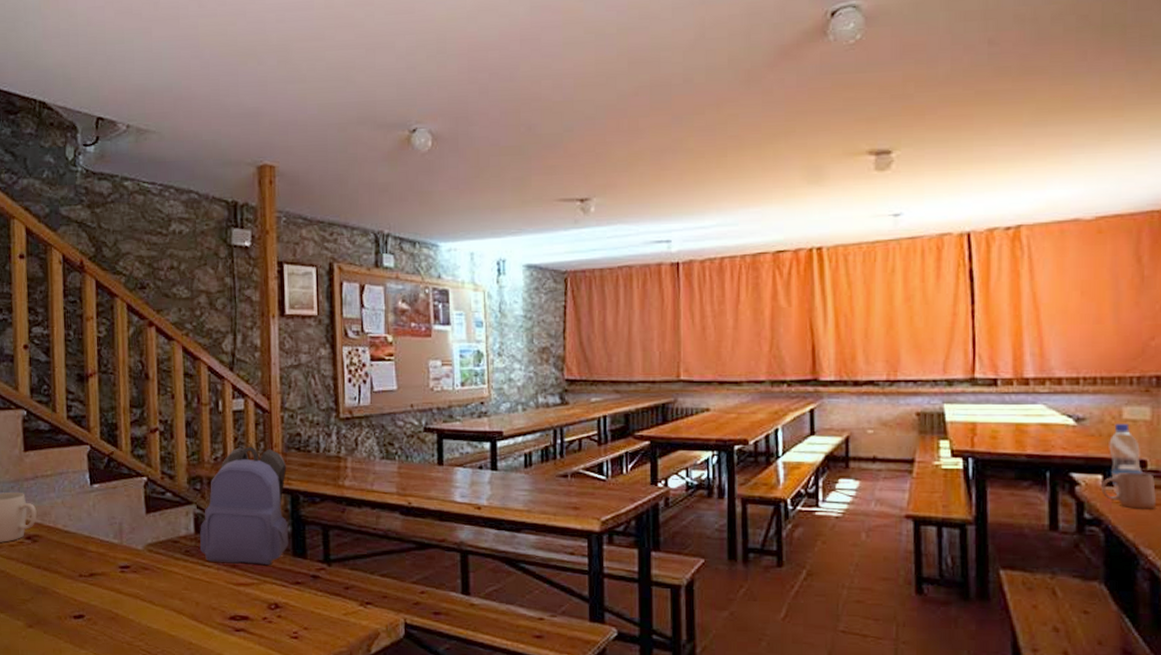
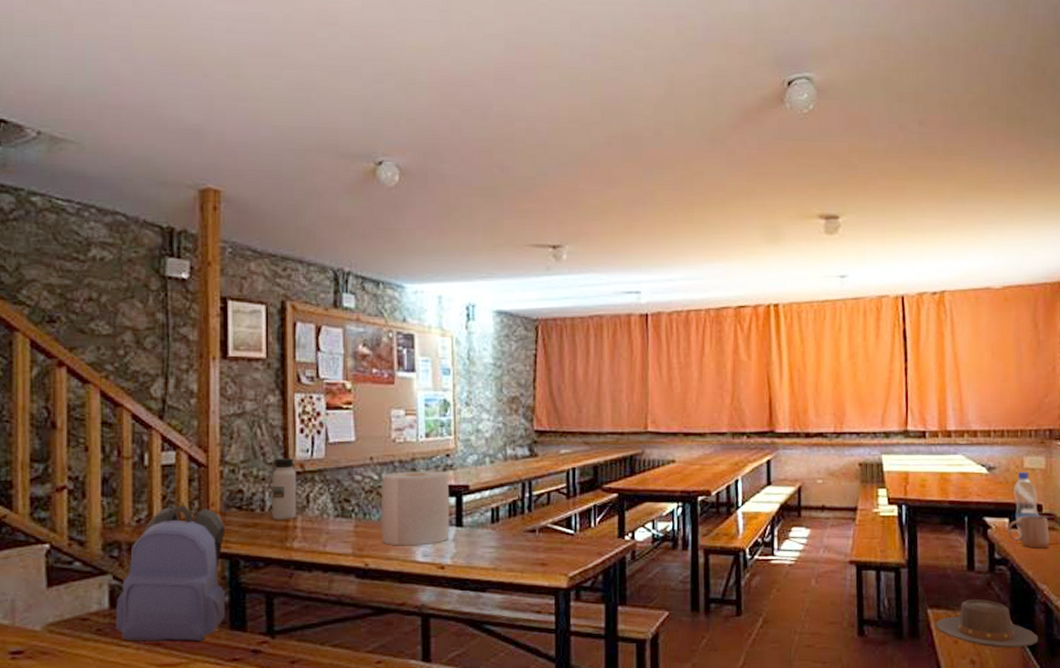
water bottle: none [325,405,346,460] -> present [272,458,296,519]
paper towel roll: none [422,418,485,487] -> present [382,471,450,546]
hat: none [1009,562,1141,617] -> present [935,599,1038,648]

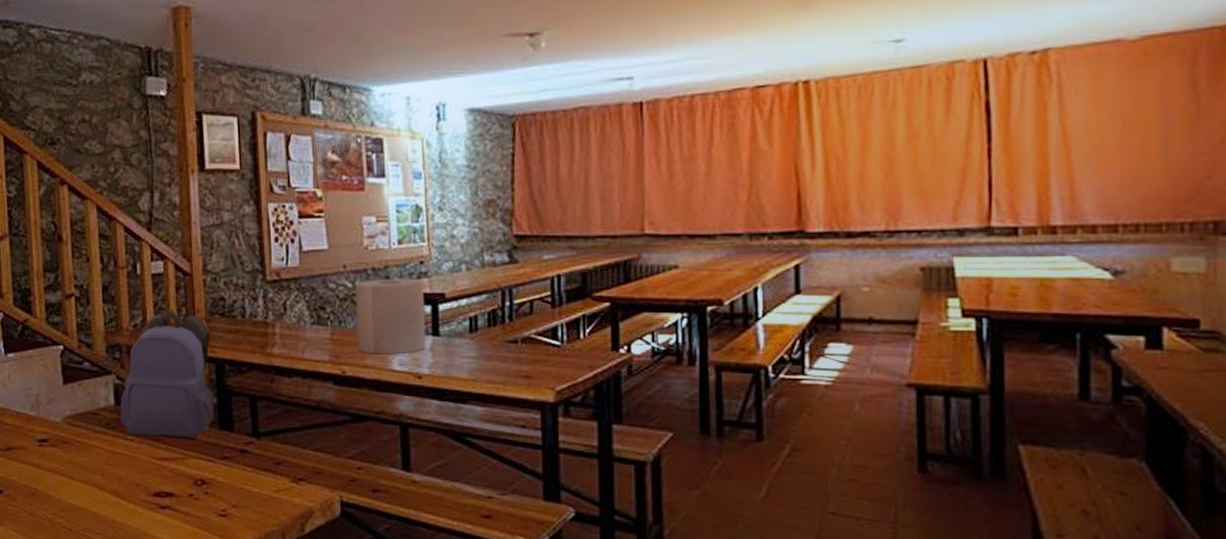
water bottle: present [272,458,296,519] -> none [250,267,274,326]
hat: present [935,599,1038,648] -> none [1029,436,1190,499]
cup: present [1008,516,1050,549] -> none [1143,334,1212,376]
bottle: present [1013,471,1039,536] -> none [1153,276,1194,359]

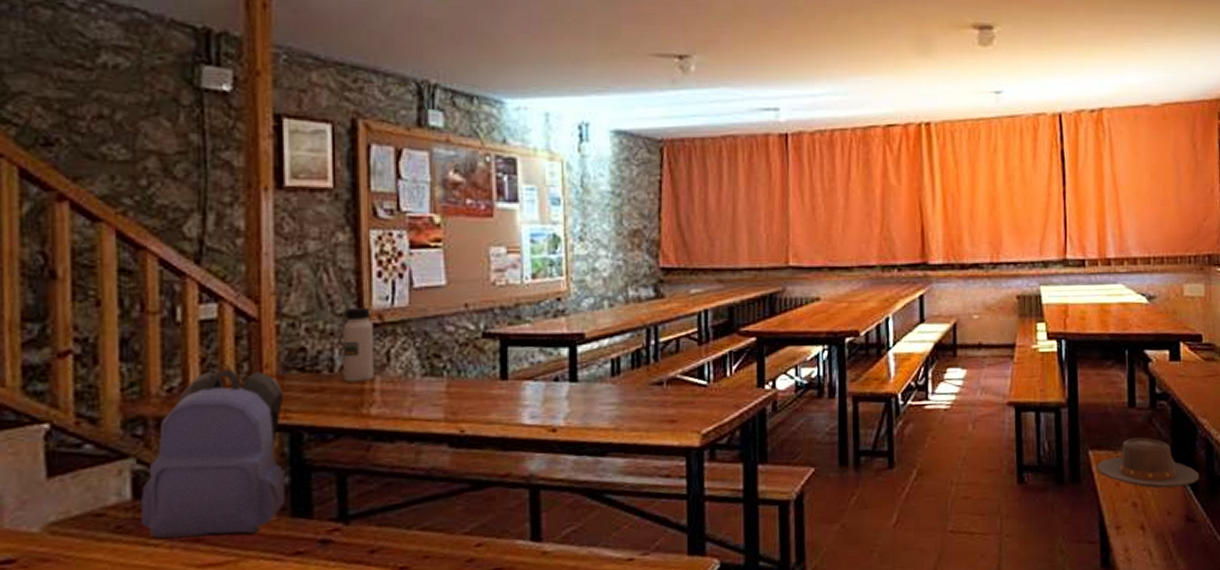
water bottle: none [250,267,274,326] -> present [343,307,374,382]
paper towel roll: present [355,279,426,355] -> none [479,318,562,408]
hat: none [1029,436,1190,499] -> present [1096,437,1199,488]

